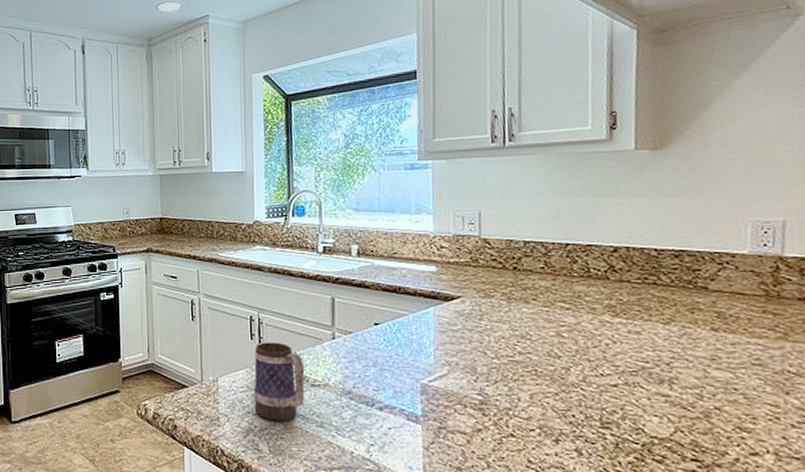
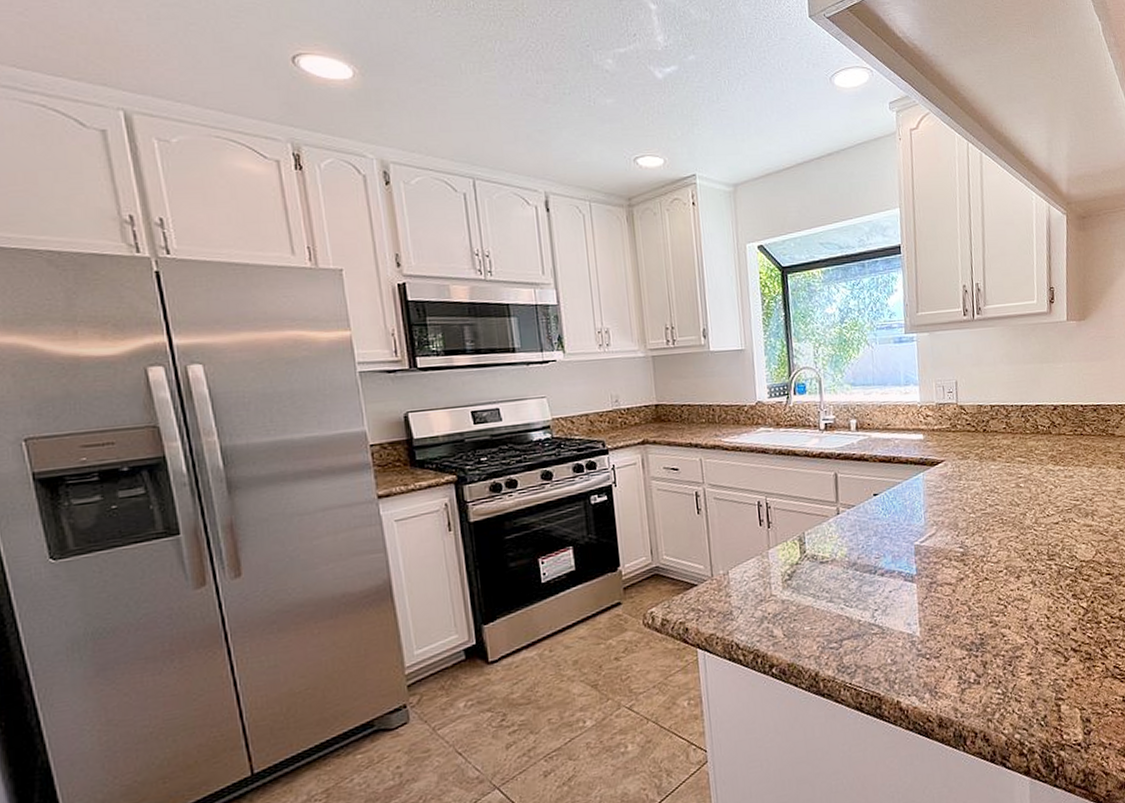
mug: present [253,342,305,421] -> none [764,525,814,605]

